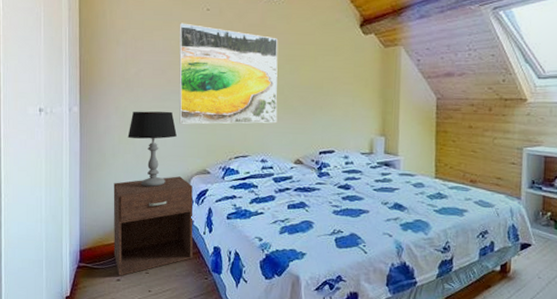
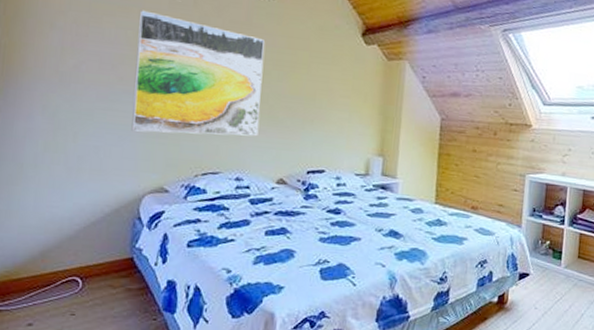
nightstand: present [113,176,193,276] -> none [25,194,144,320]
table lamp: present [127,111,177,188] -> none [57,112,127,208]

